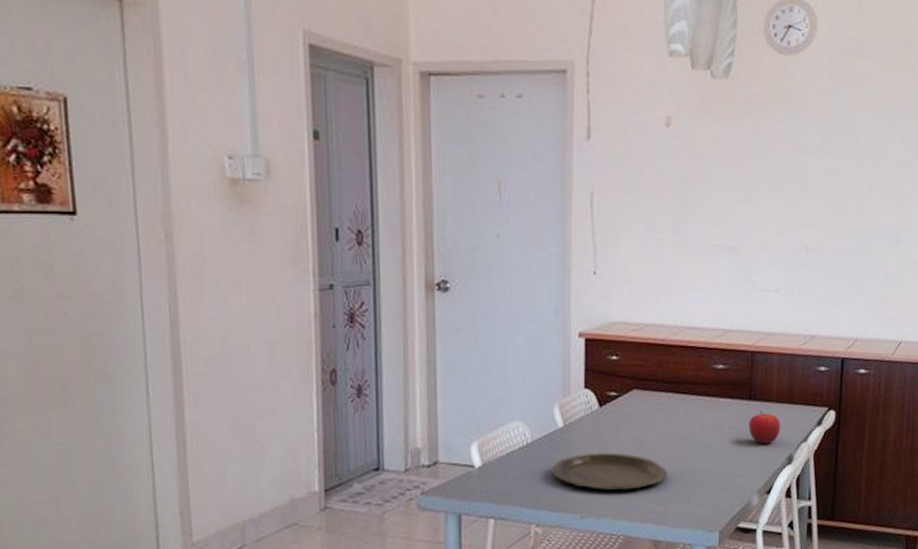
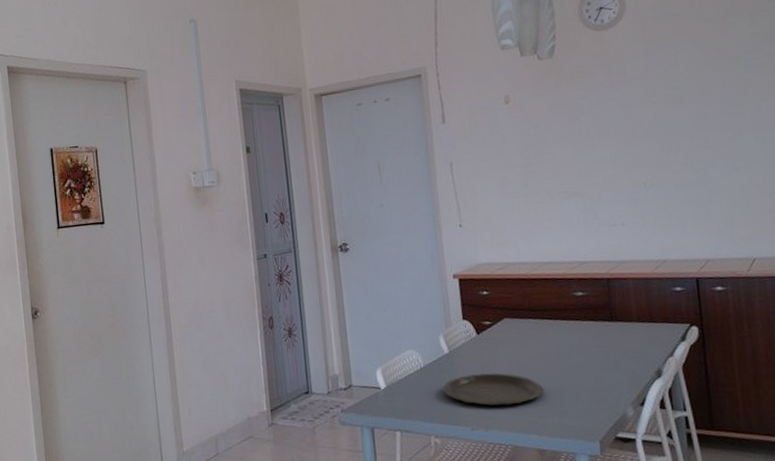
fruit: present [748,411,781,444] -> none [613,330,646,360]

